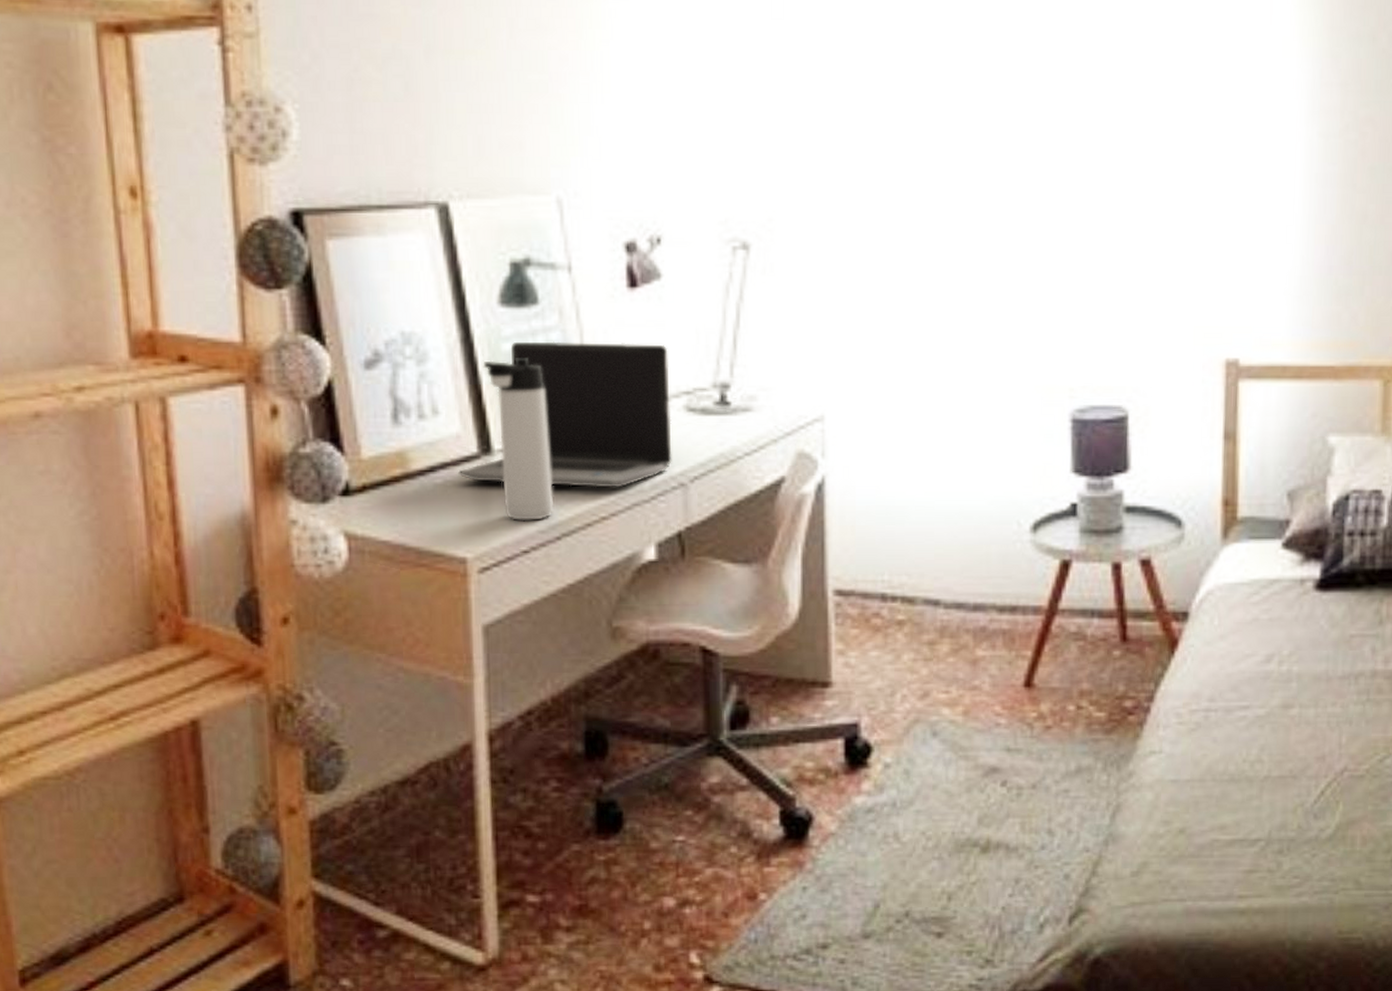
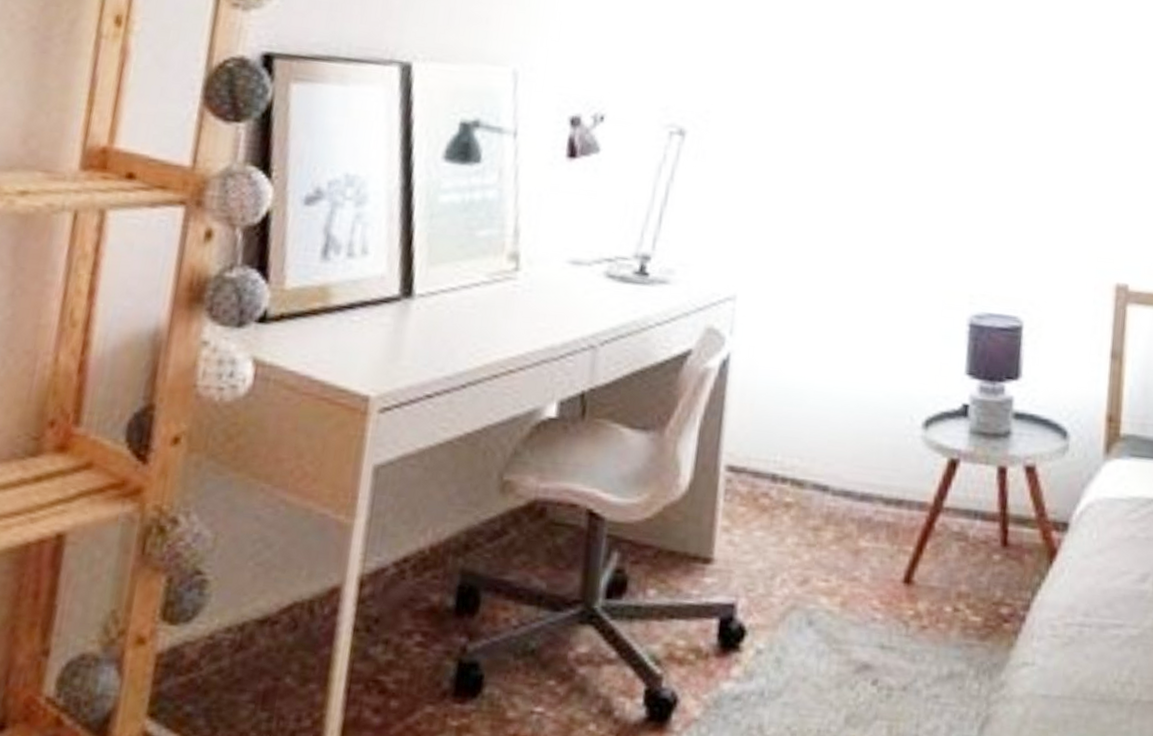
laptop computer: present [458,341,672,488] -> none [376,194,597,344]
thermos bottle: present [483,356,554,520] -> none [415,209,475,367]

